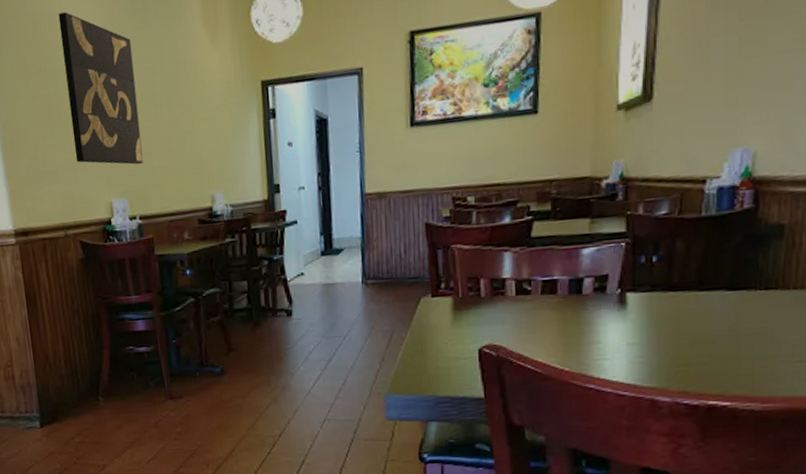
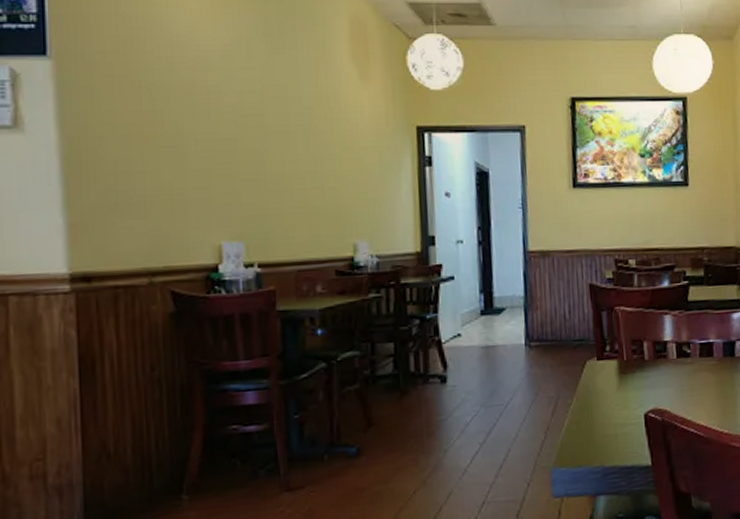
wall art: present [58,12,143,165] -> none [164,21,268,203]

